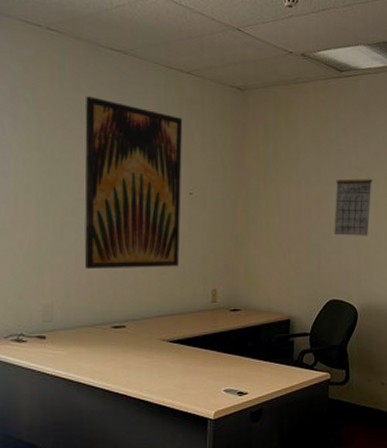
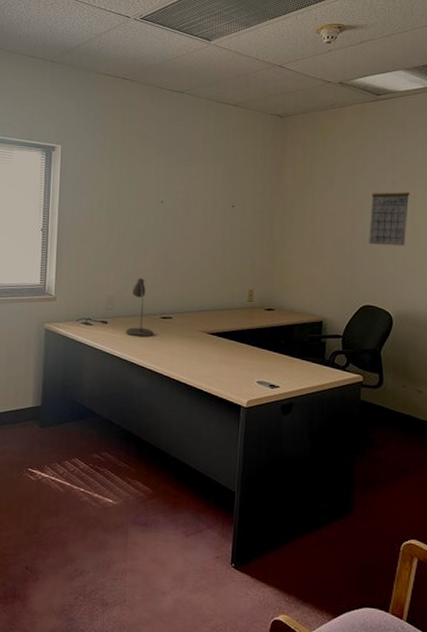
desk lamp: none [69,281,105,352] -> present [125,278,154,337]
wall art: present [84,96,183,270] -> none [141,129,229,269]

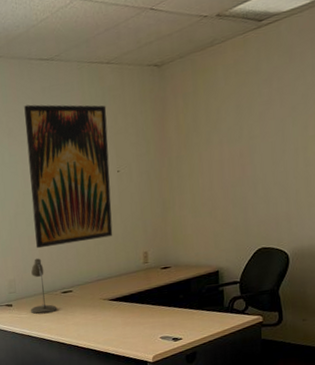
wall art: none [141,129,229,269] -> present [24,104,113,249]
calendar: present [369,190,410,246] -> none [259,124,301,186]

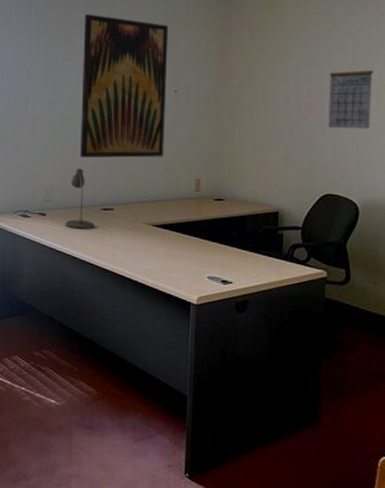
calendar: none [259,124,301,186] -> present [328,69,373,129]

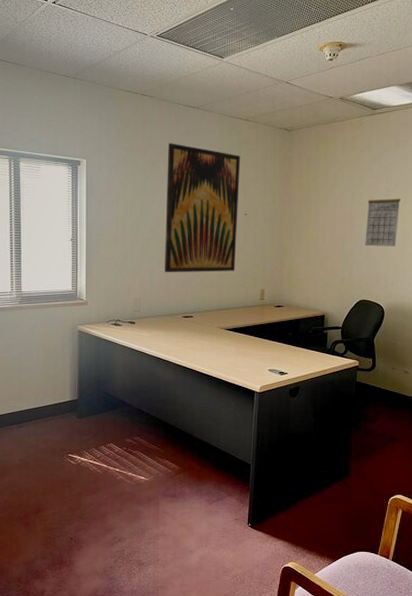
desk lamp: present [64,168,95,230] -> none [151,282,177,335]

